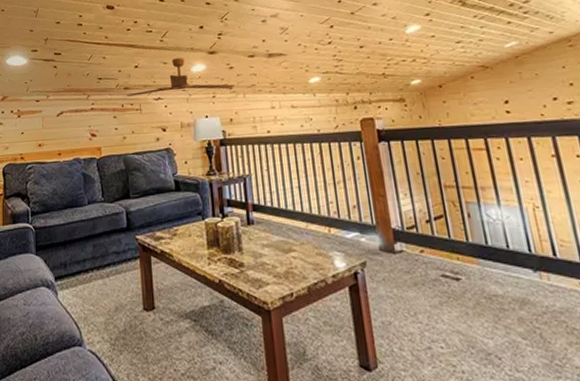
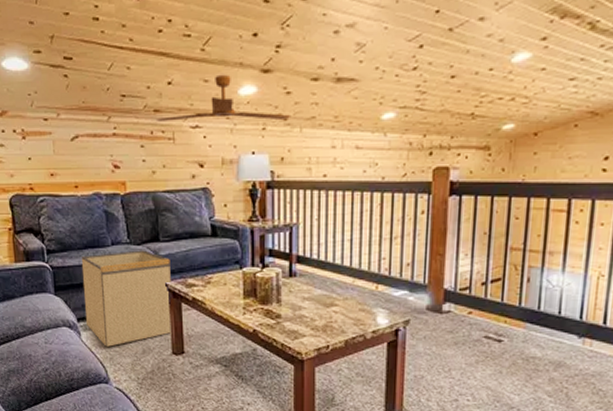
storage bin: none [61,207,142,305] -> present [81,250,172,347]

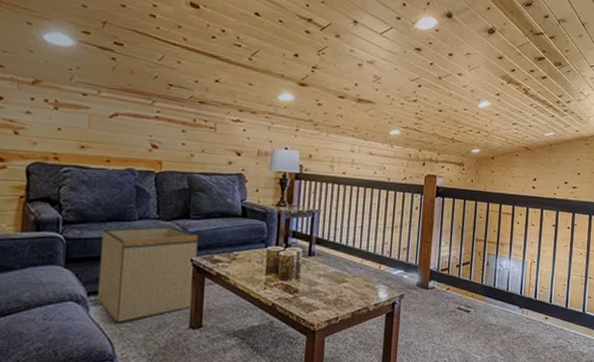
ceiling fan: present [157,75,292,121] -> none [201,82,321,126]

